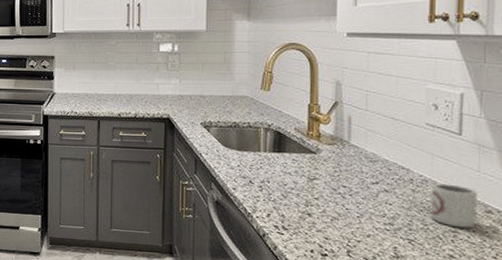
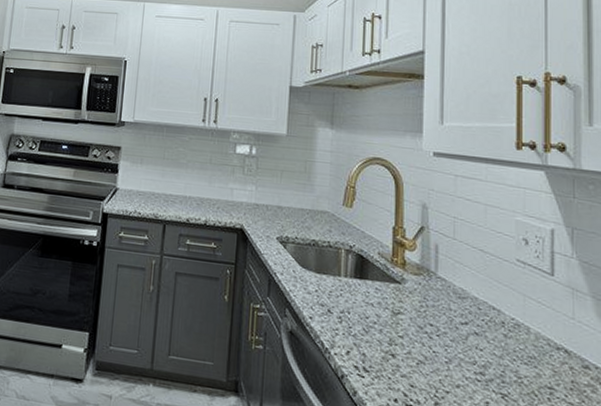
cup: present [430,183,477,229] -> none [524,329,573,386]

